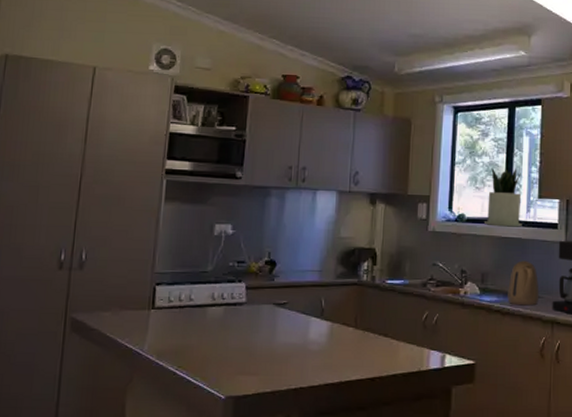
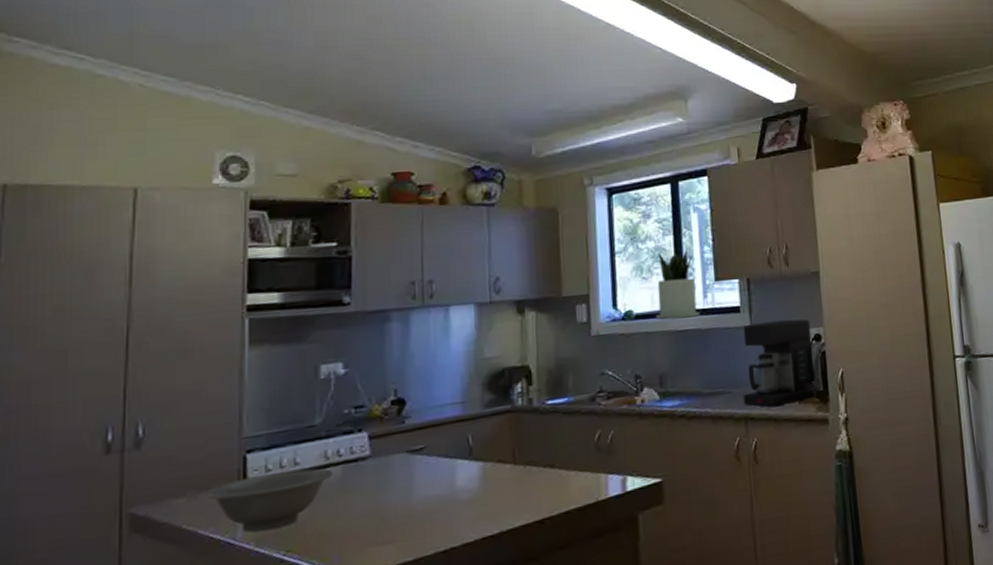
bowl: none [125,303,218,347] -> present [206,468,334,532]
kettle: present [507,260,539,306] -> none [691,353,728,407]

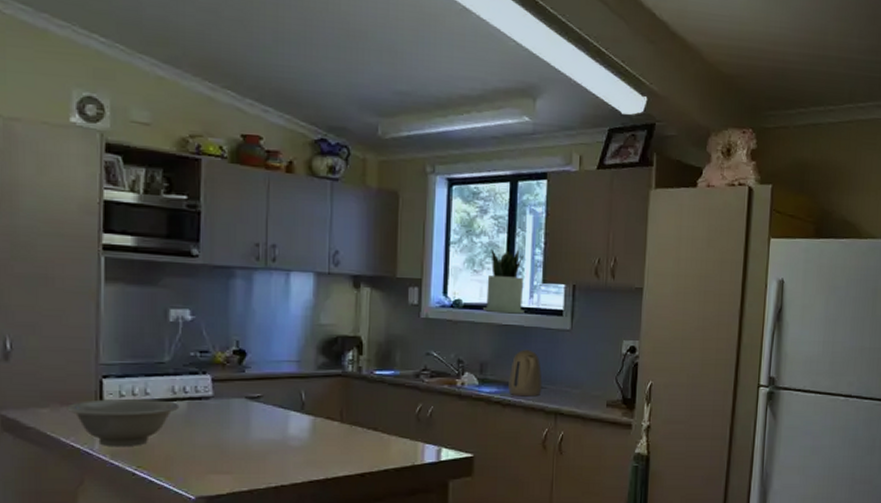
kettle: none [691,353,728,407] -> present [508,349,542,397]
coffee maker: present [743,319,817,407] -> none [555,328,628,407]

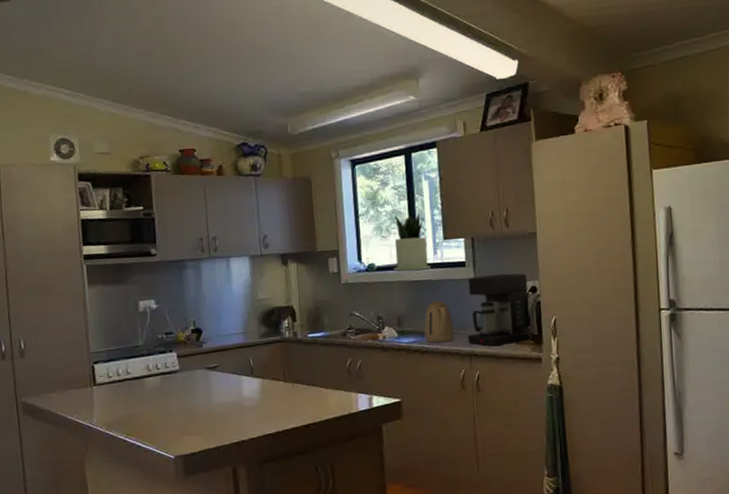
bowl: present [67,398,180,446] -> none [69,377,155,420]
coffee maker: none [555,328,628,407] -> present [467,273,532,347]

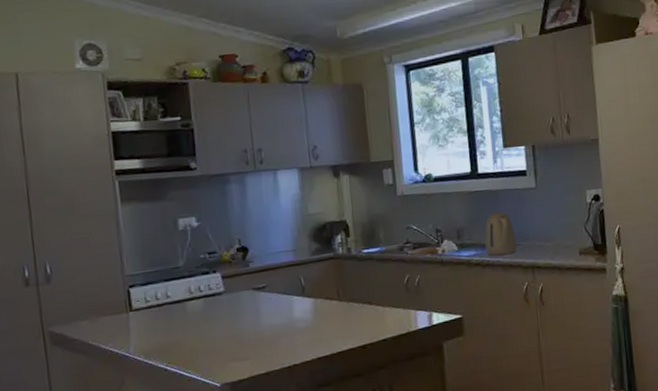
planter: present [393,213,431,272] -> none [451,120,491,183]
coffee maker: present [467,273,532,347] -> none [529,181,596,258]

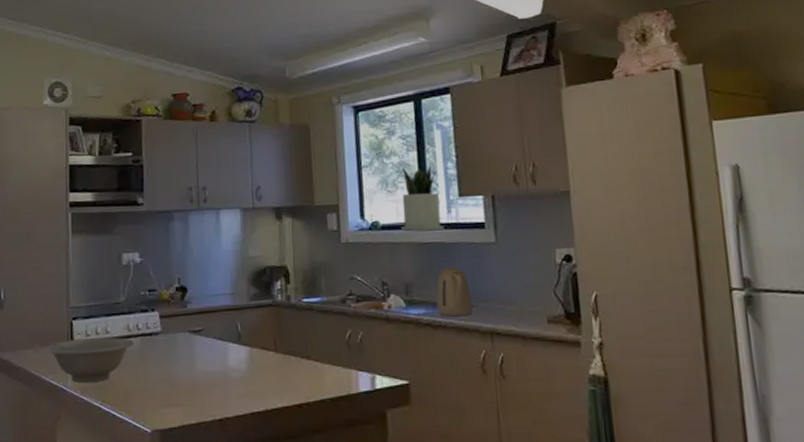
bowl: none [103,300,198,348] -> present [46,337,134,383]
planter: none [451,120,491,183] -> present [400,165,444,232]

